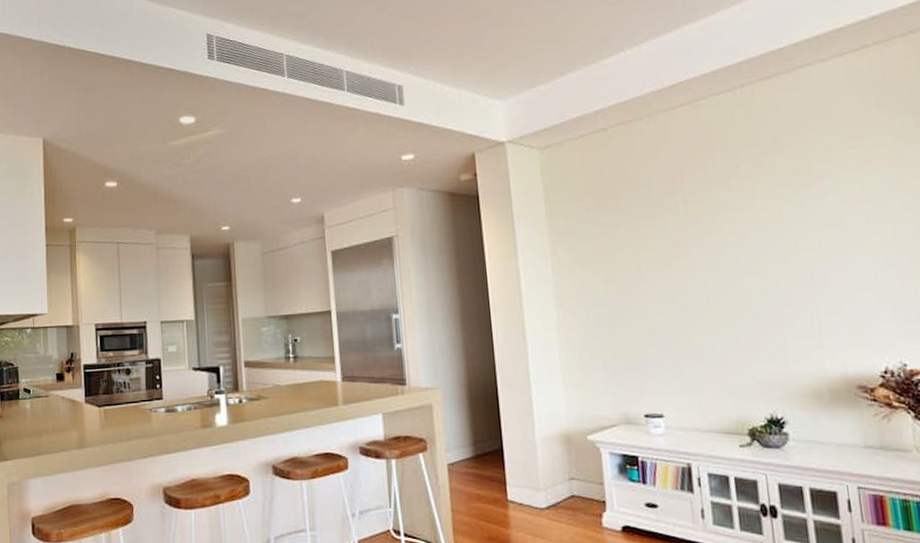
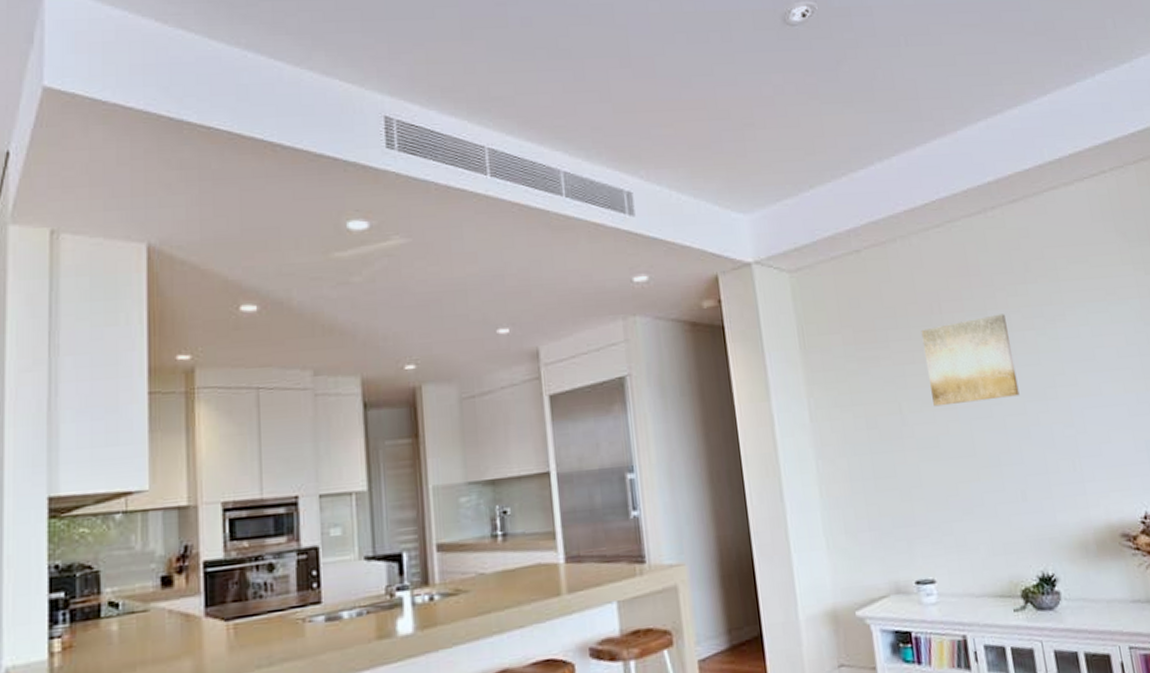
wall art: none [662,183,759,266] -> present [921,314,1020,407]

